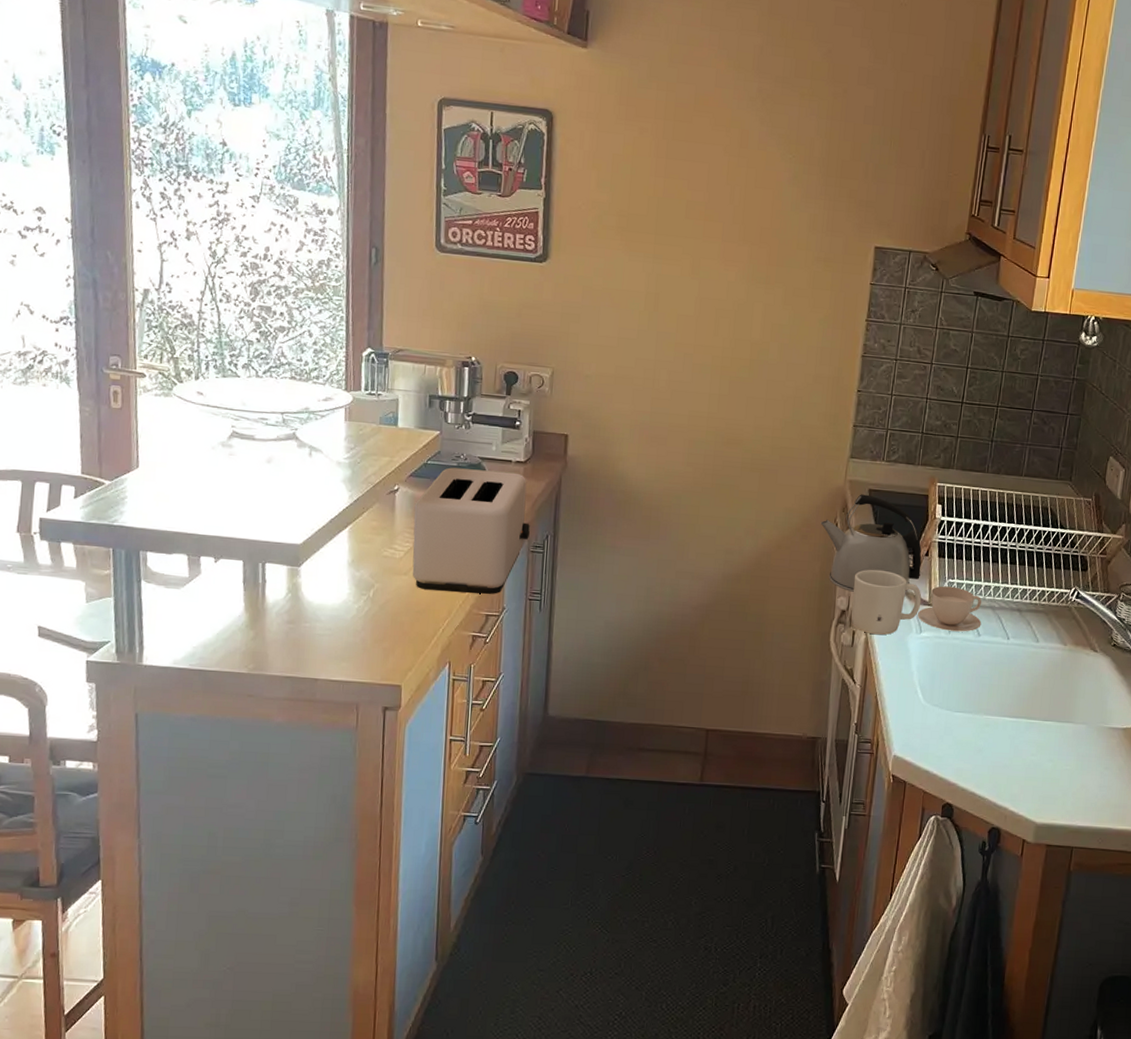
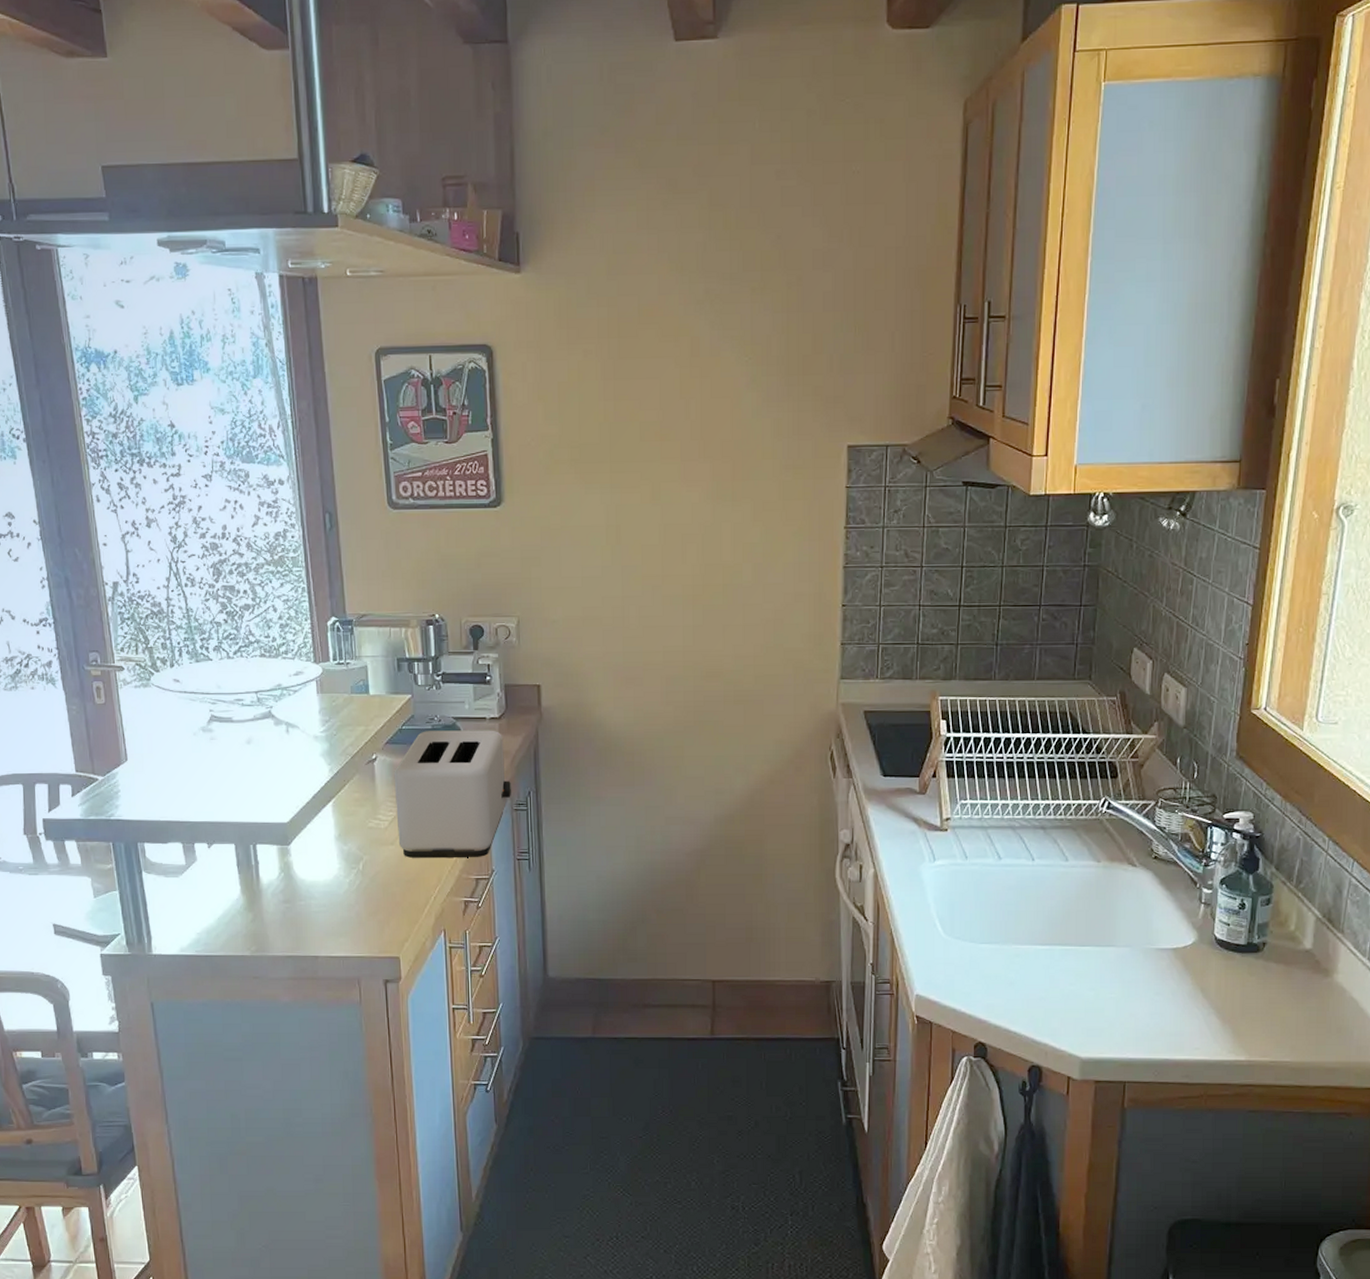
kettle: present [820,494,922,593] -> none [814,717,929,824]
mug: present [850,569,922,635] -> none [856,797,932,867]
teacup: present [917,586,982,632] -> none [929,808,1002,857]

